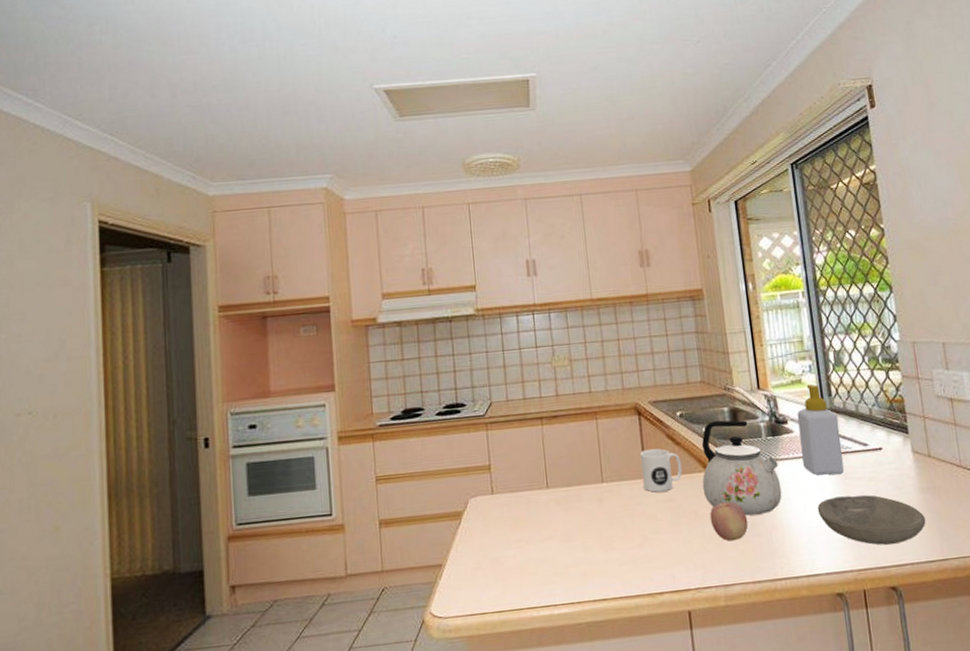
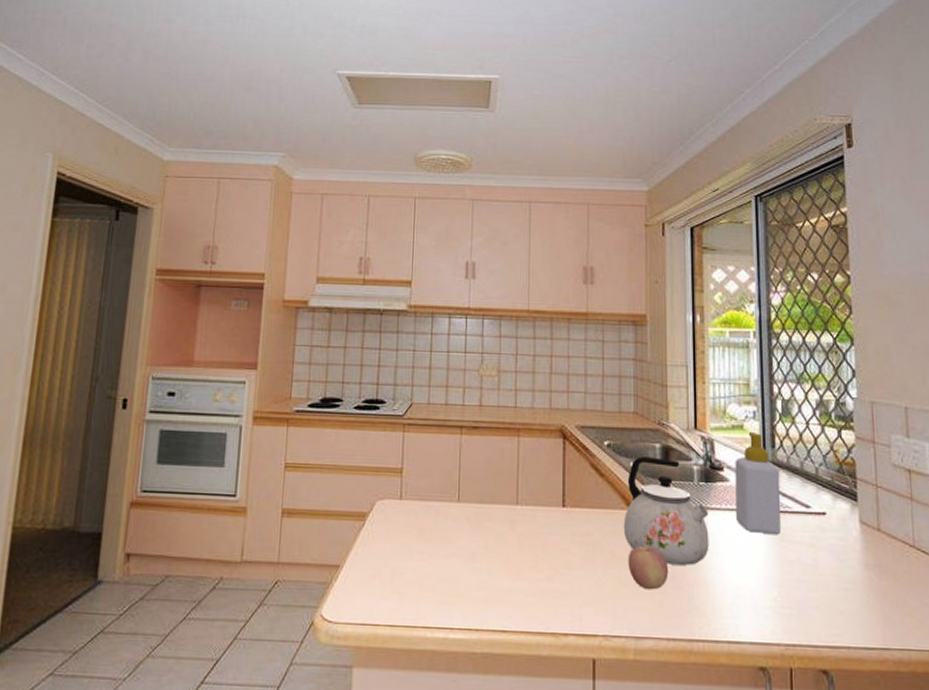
mug: present [639,448,683,492] -> none [559,477,604,524]
bowl: present [817,495,926,545] -> none [747,559,869,622]

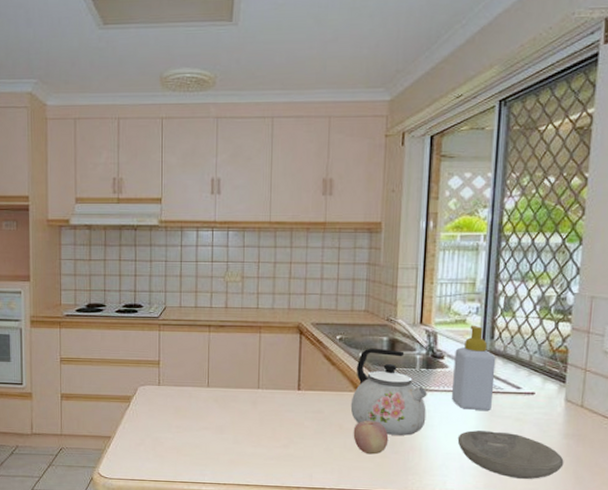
bowl: none [747,559,869,622] -> present [457,430,564,479]

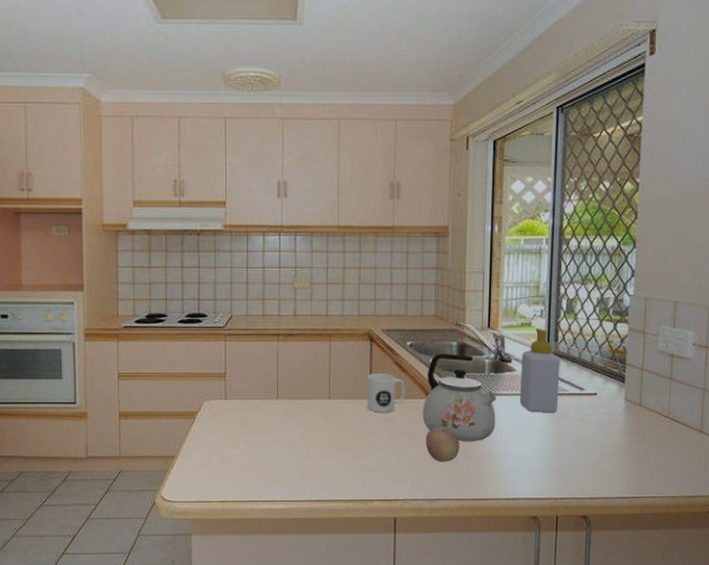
mug: none [295,366,335,404] -> present [367,374,406,412]
bowl: present [457,430,564,479] -> none [526,433,626,479]

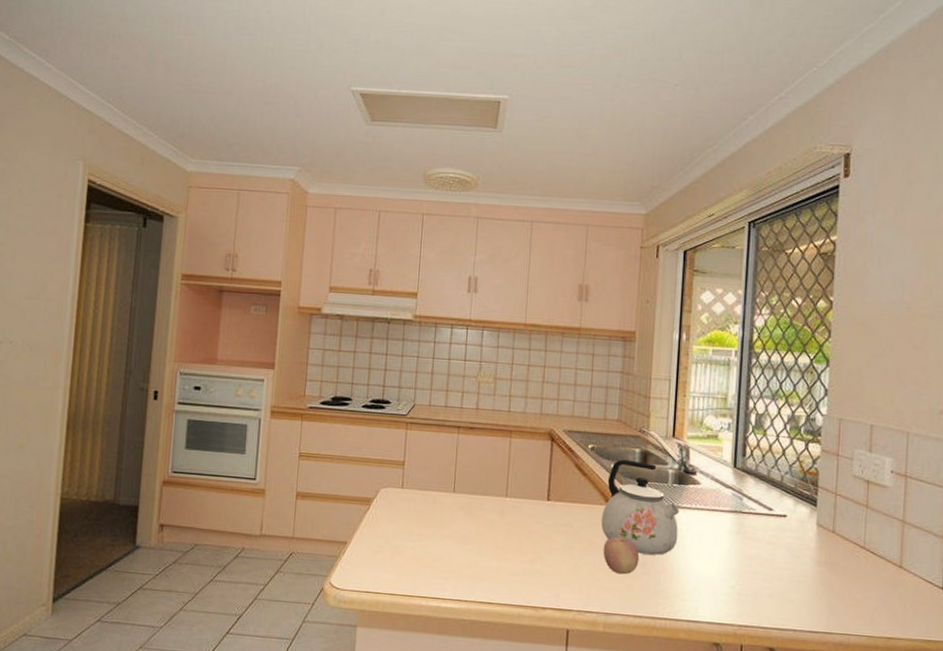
mug: present [367,374,406,412] -> none [544,474,585,516]
soap bottle: present [520,328,560,414] -> none [704,441,748,533]

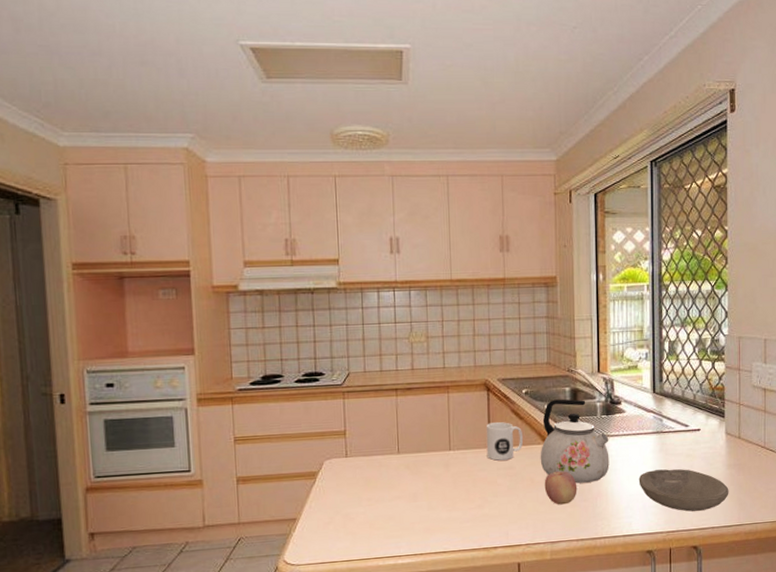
mug: none [544,474,585,516] -> present [486,422,524,461]
bowl: none [710,553,817,609] -> present [638,469,729,512]

